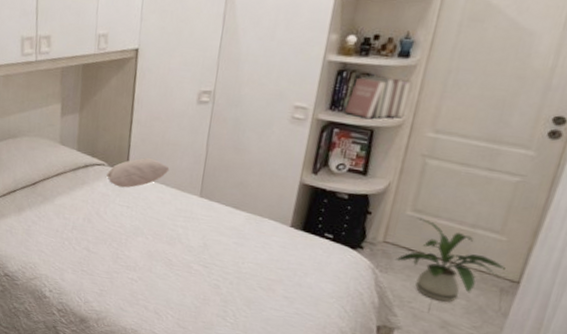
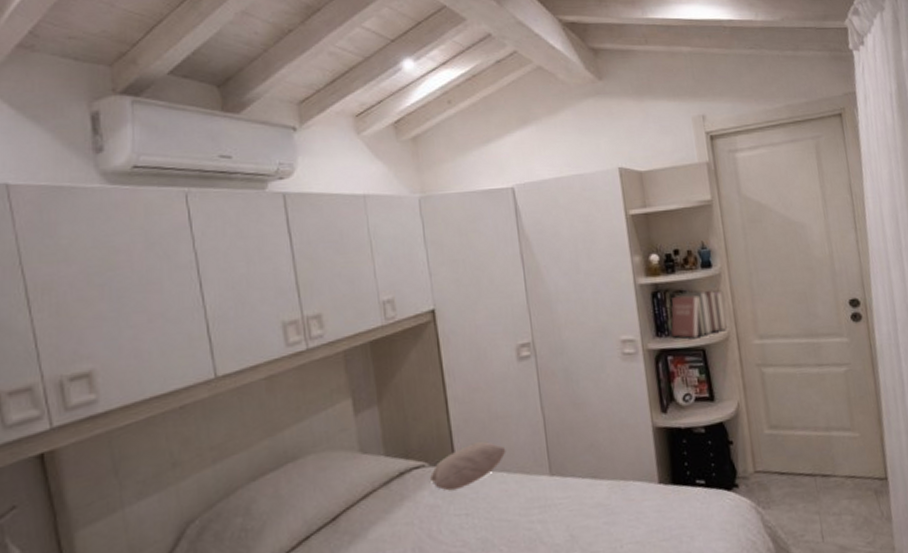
house plant: present [395,218,505,302] -> none [772,434,870,525]

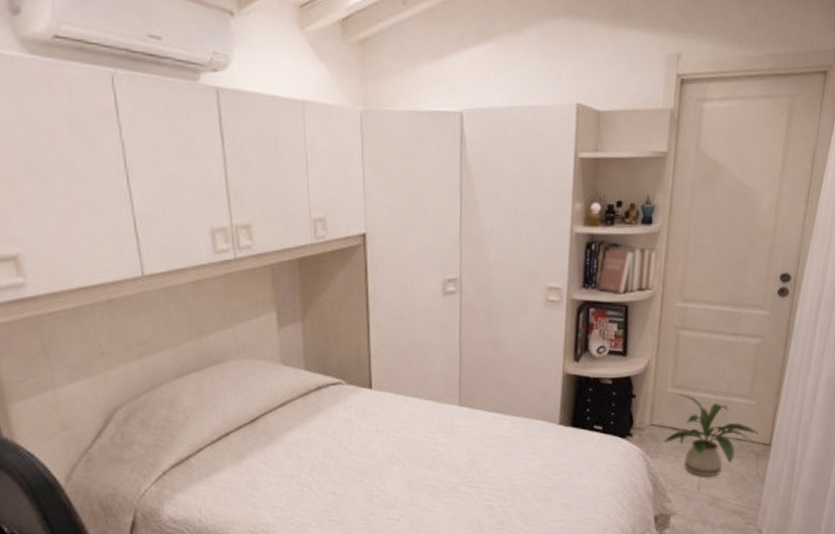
cushion: present [430,441,506,491] -> none [346,366,421,408]
house plant: none [772,434,870,525] -> present [663,394,758,477]

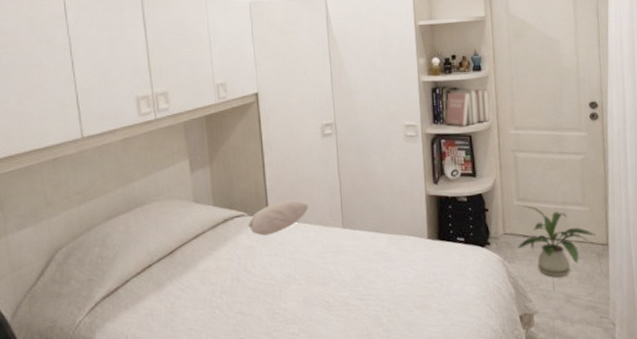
cushion: none [346,366,421,408] -> present [248,198,309,236]

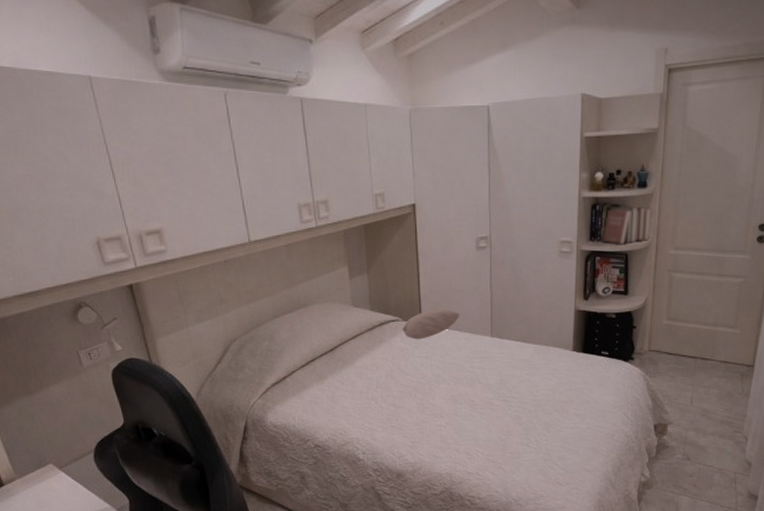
house plant: present [517,205,595,277] -> none [660,325,742,393]

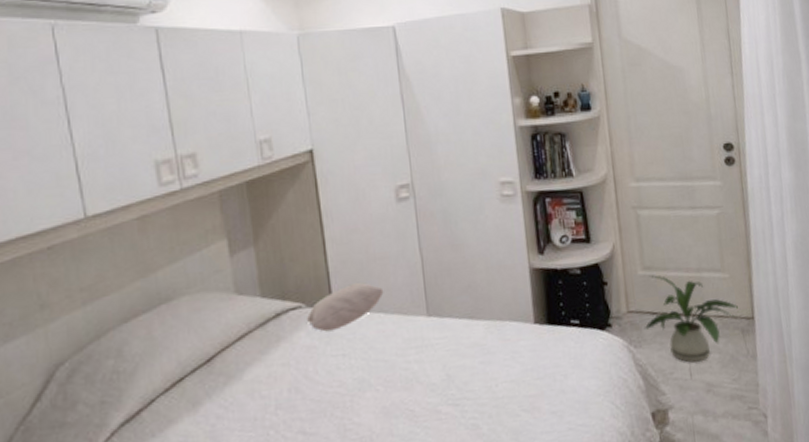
books: present [603,206,651,244] -> none [549,133,604,180]
house plant: none [660,325,742,393] -> present [644,275,738,363]

